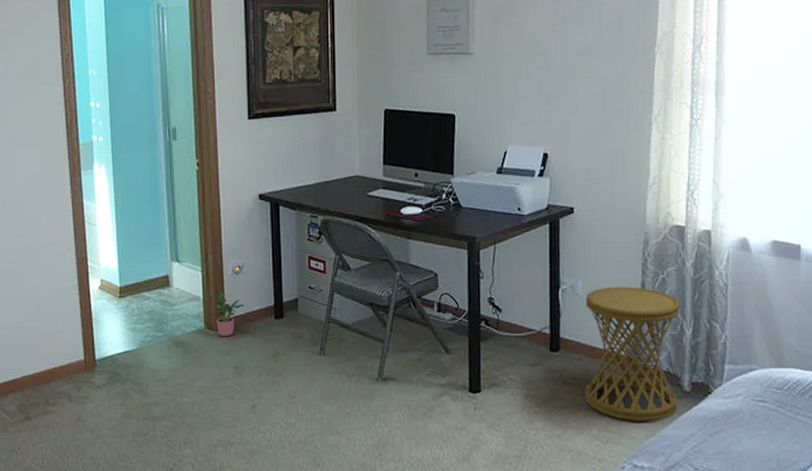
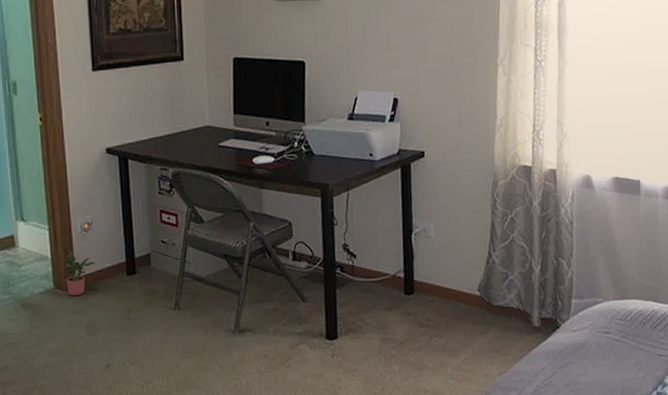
side table: present [584,286,680,421] -> none [437,227,529,359]

